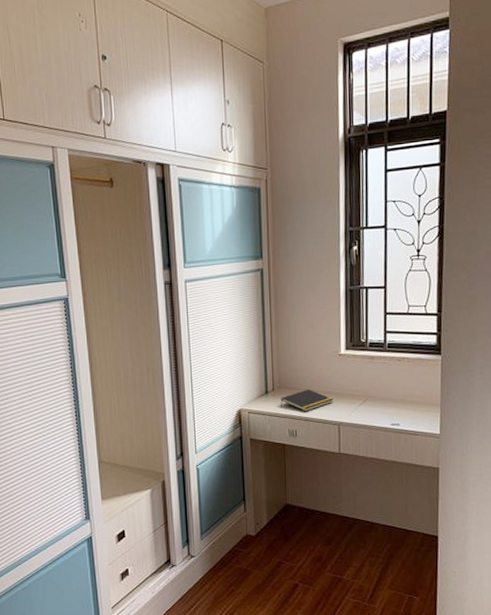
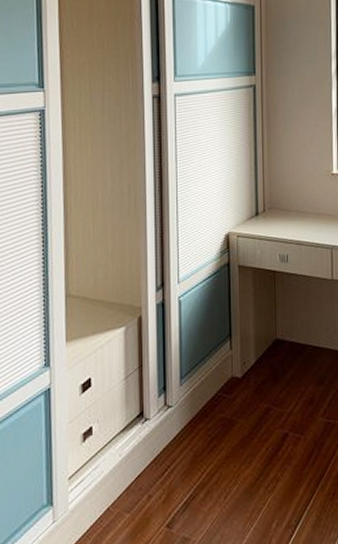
notepad: present [280,389,333,412] -> none [271,210,325,235]

